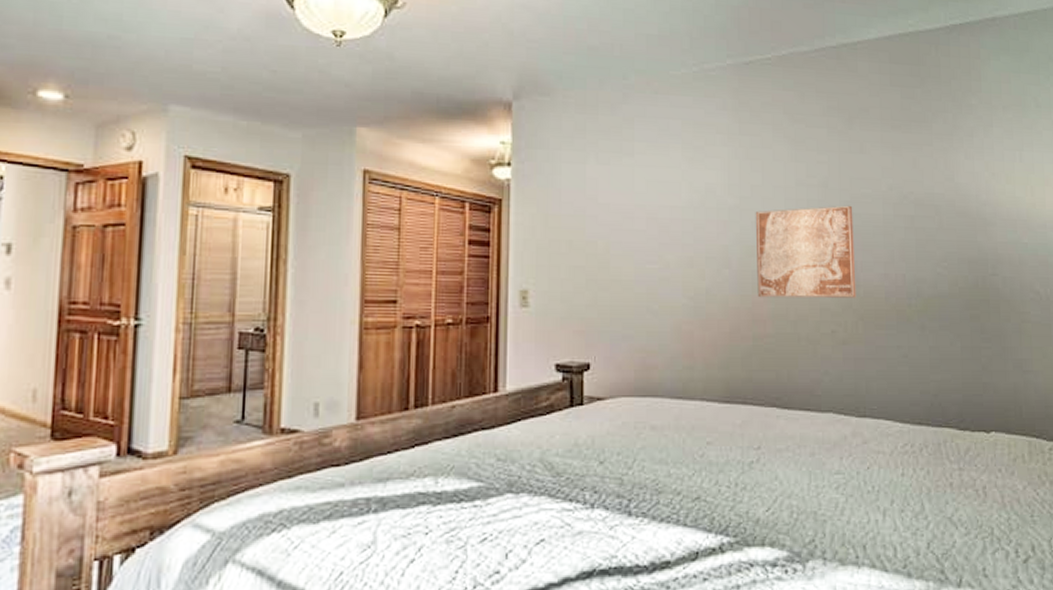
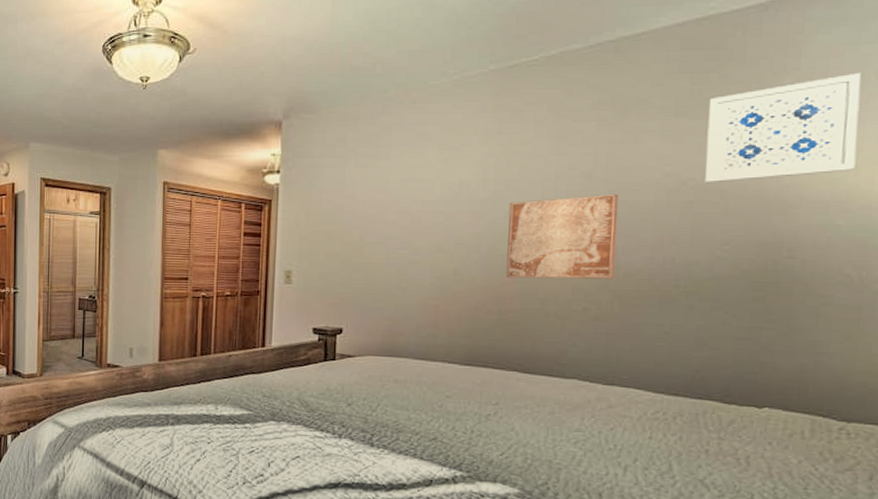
wall art: none [918,99,1030,198] -> present [705,72,861,183]

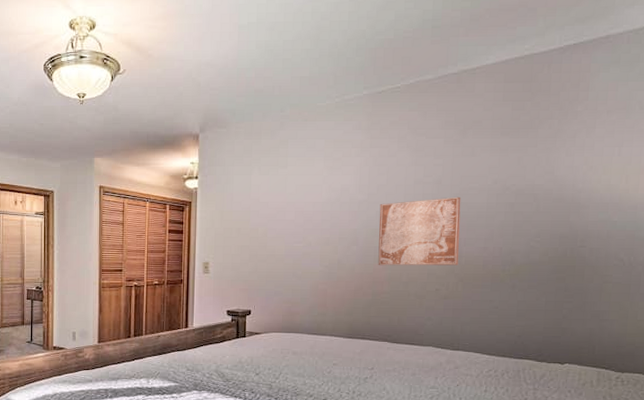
wall art: present [705,72,861,183] -> none [523,103,630,189]

